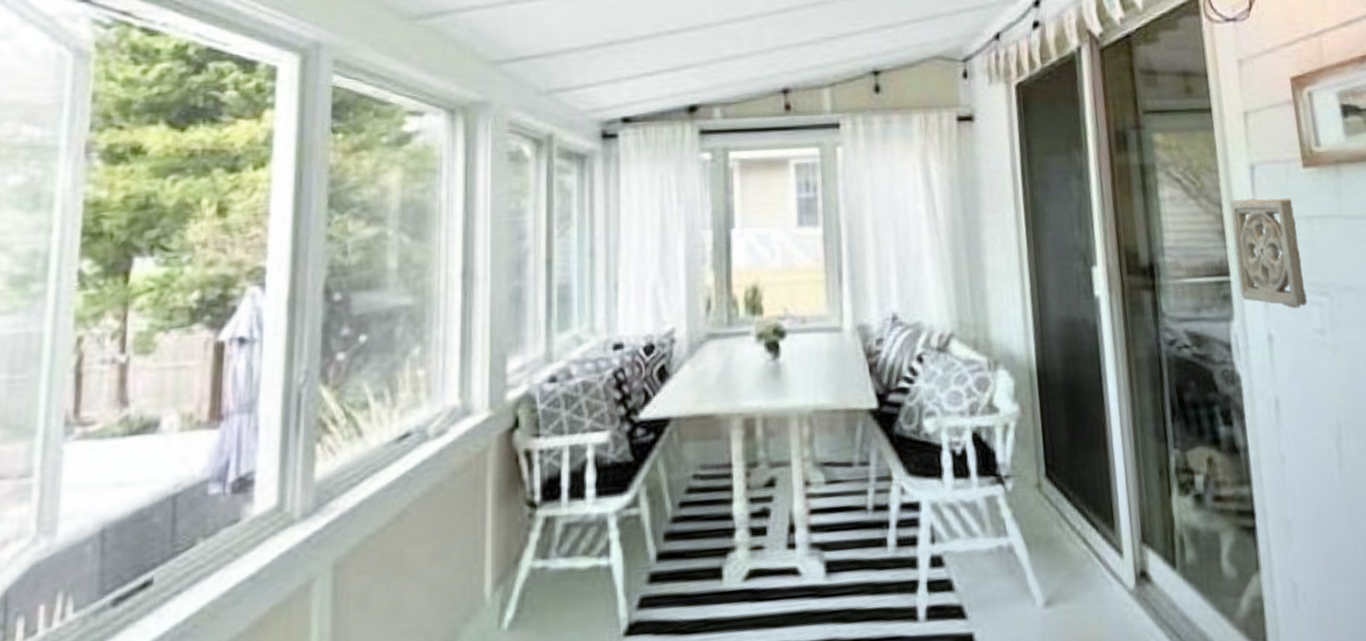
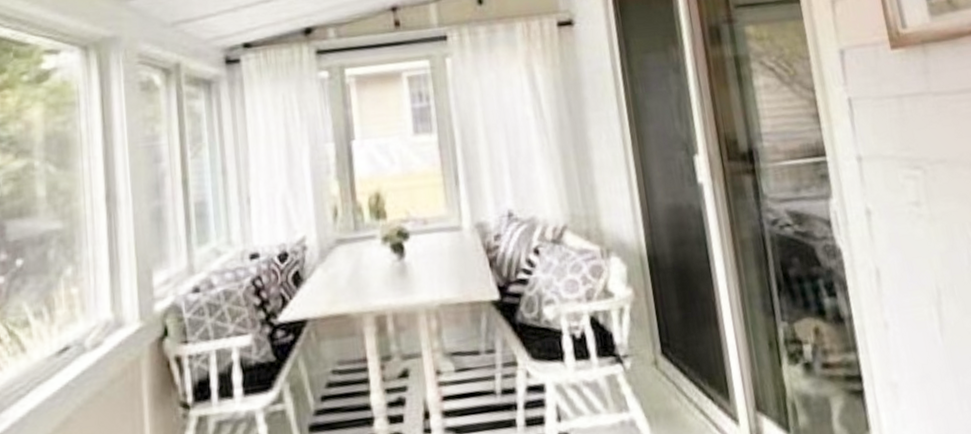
wall ornament: present [1230,198,1307,309] -> none [823,79,902,184]

